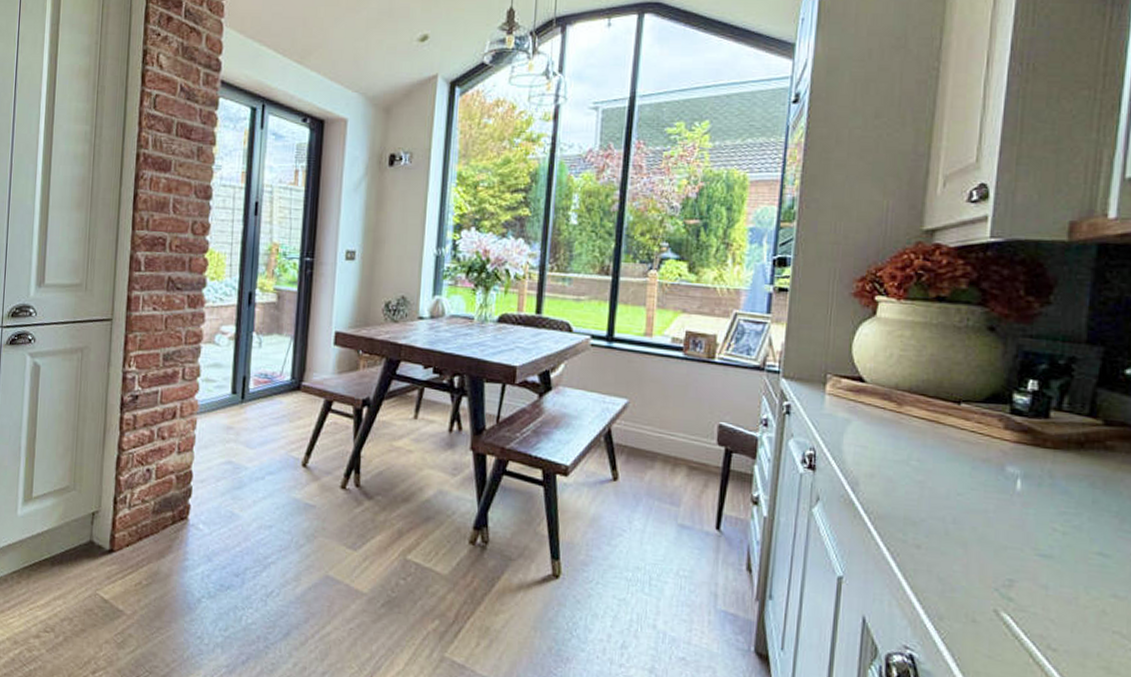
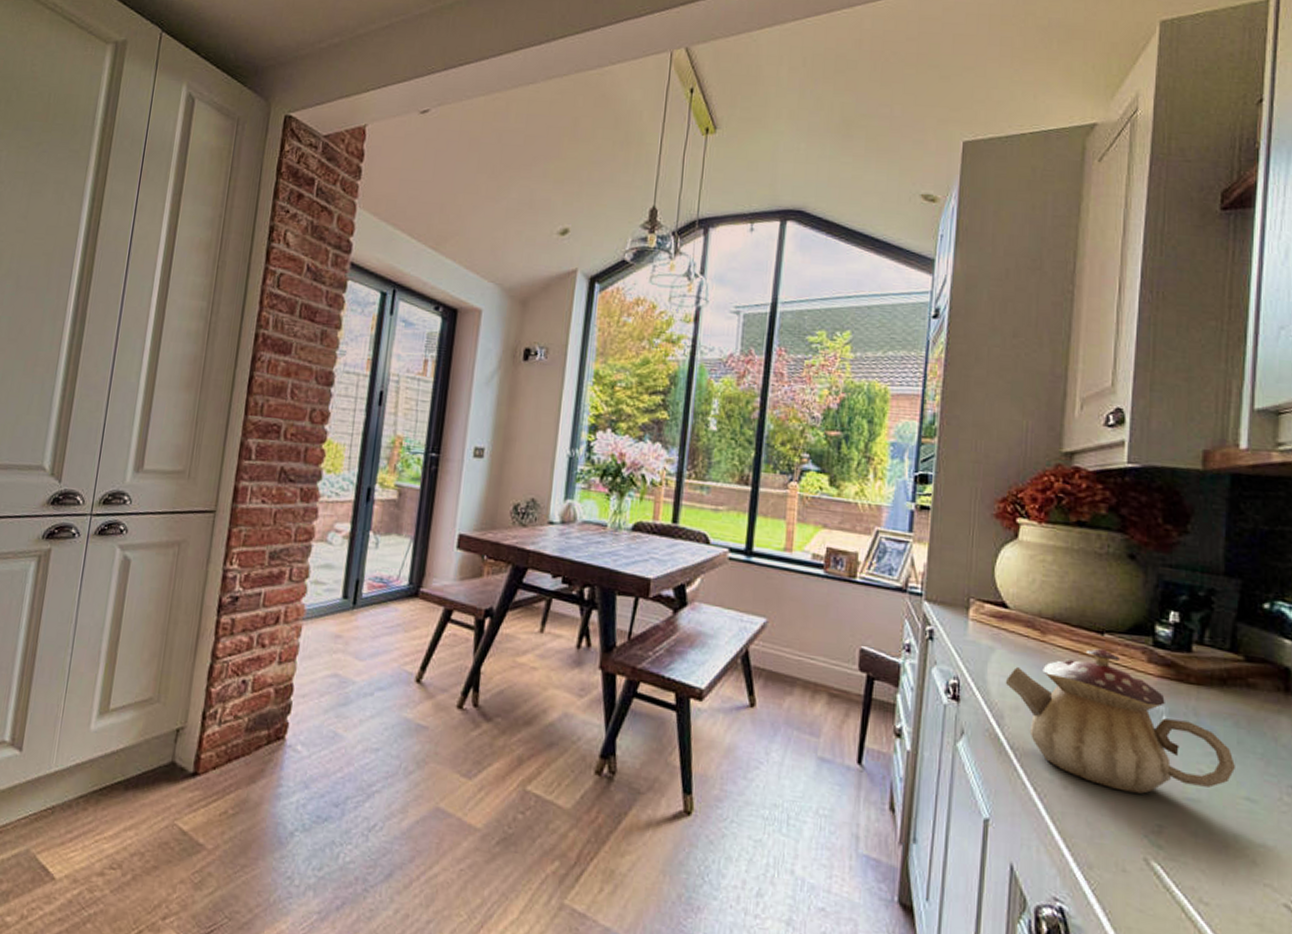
teapot: none [860,417,1089,551] -> present [1005,648,1235,794]

